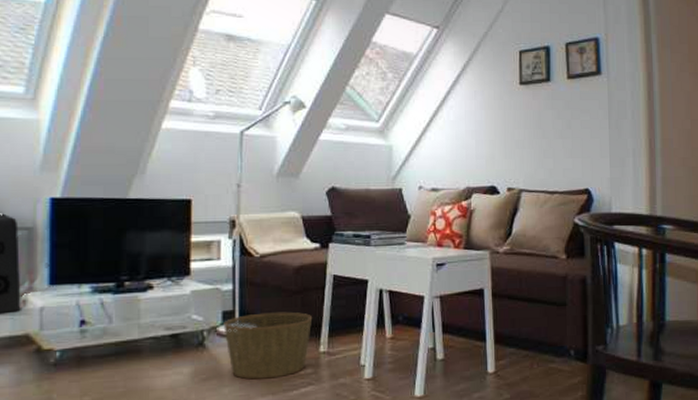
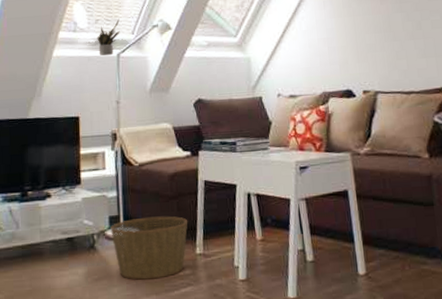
potted plant: none [217,90,245,133] -> present [97,18,120,56]

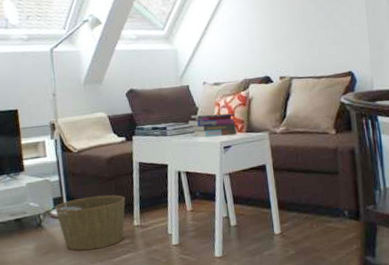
potted plant: present [97,18,120,56] -> none [29,14,52,52]
books: none [260,129,315,156] -> present [188,113,237,138]

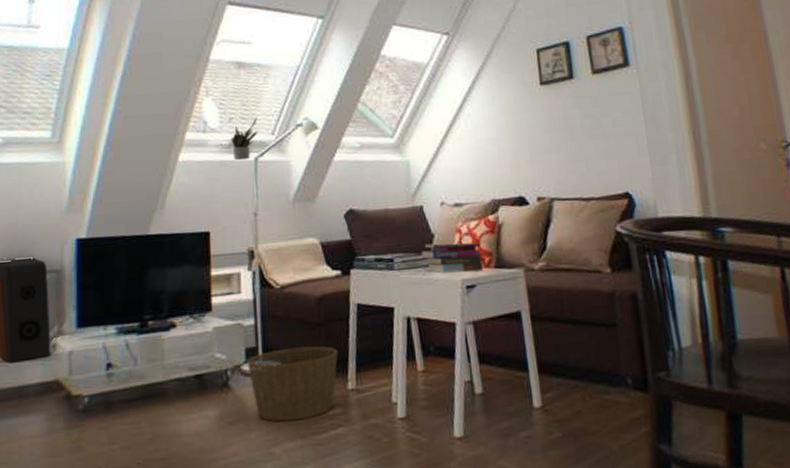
potted plant: none [29,14,52,52] -> present [231,116,258,161]

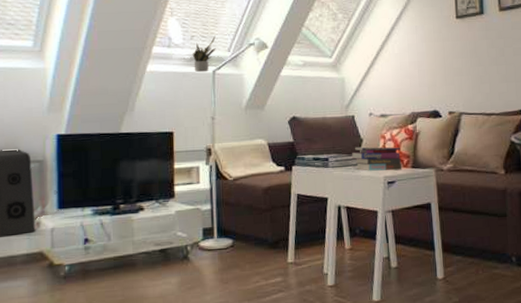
basket: present [247,346,339,422] -> none [204,227,281,288]

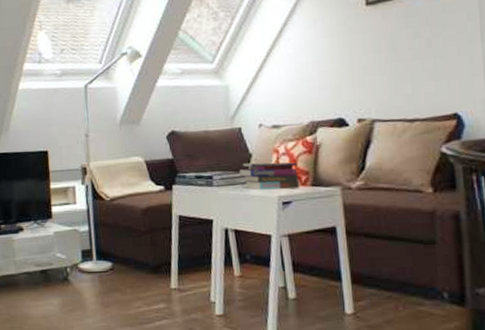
potted plant: present [192,35,216,73] -> none [63,46,87,88]

